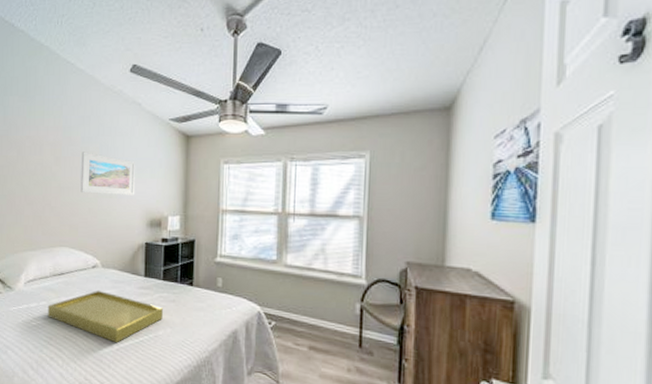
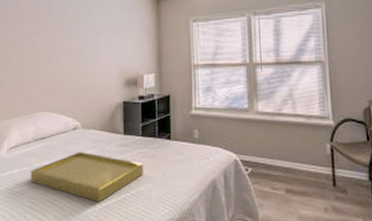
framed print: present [80,152,136,195] -> none [59,20,111,59]

